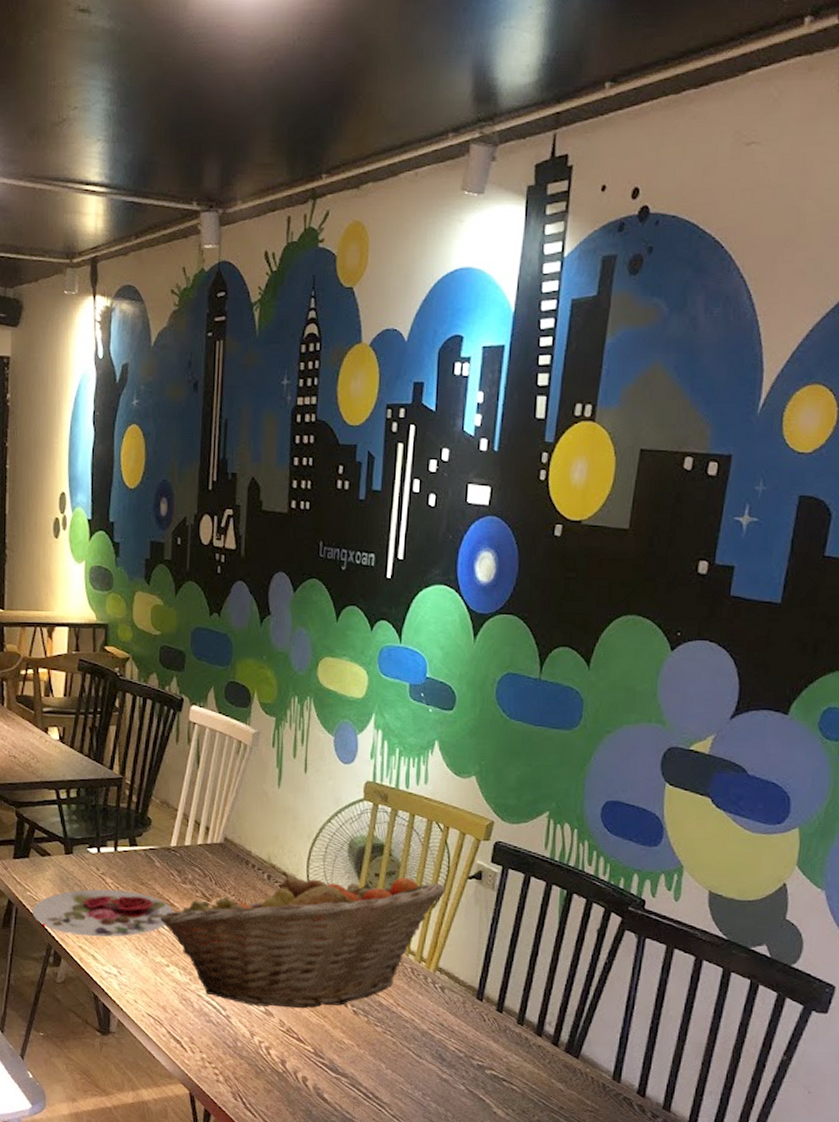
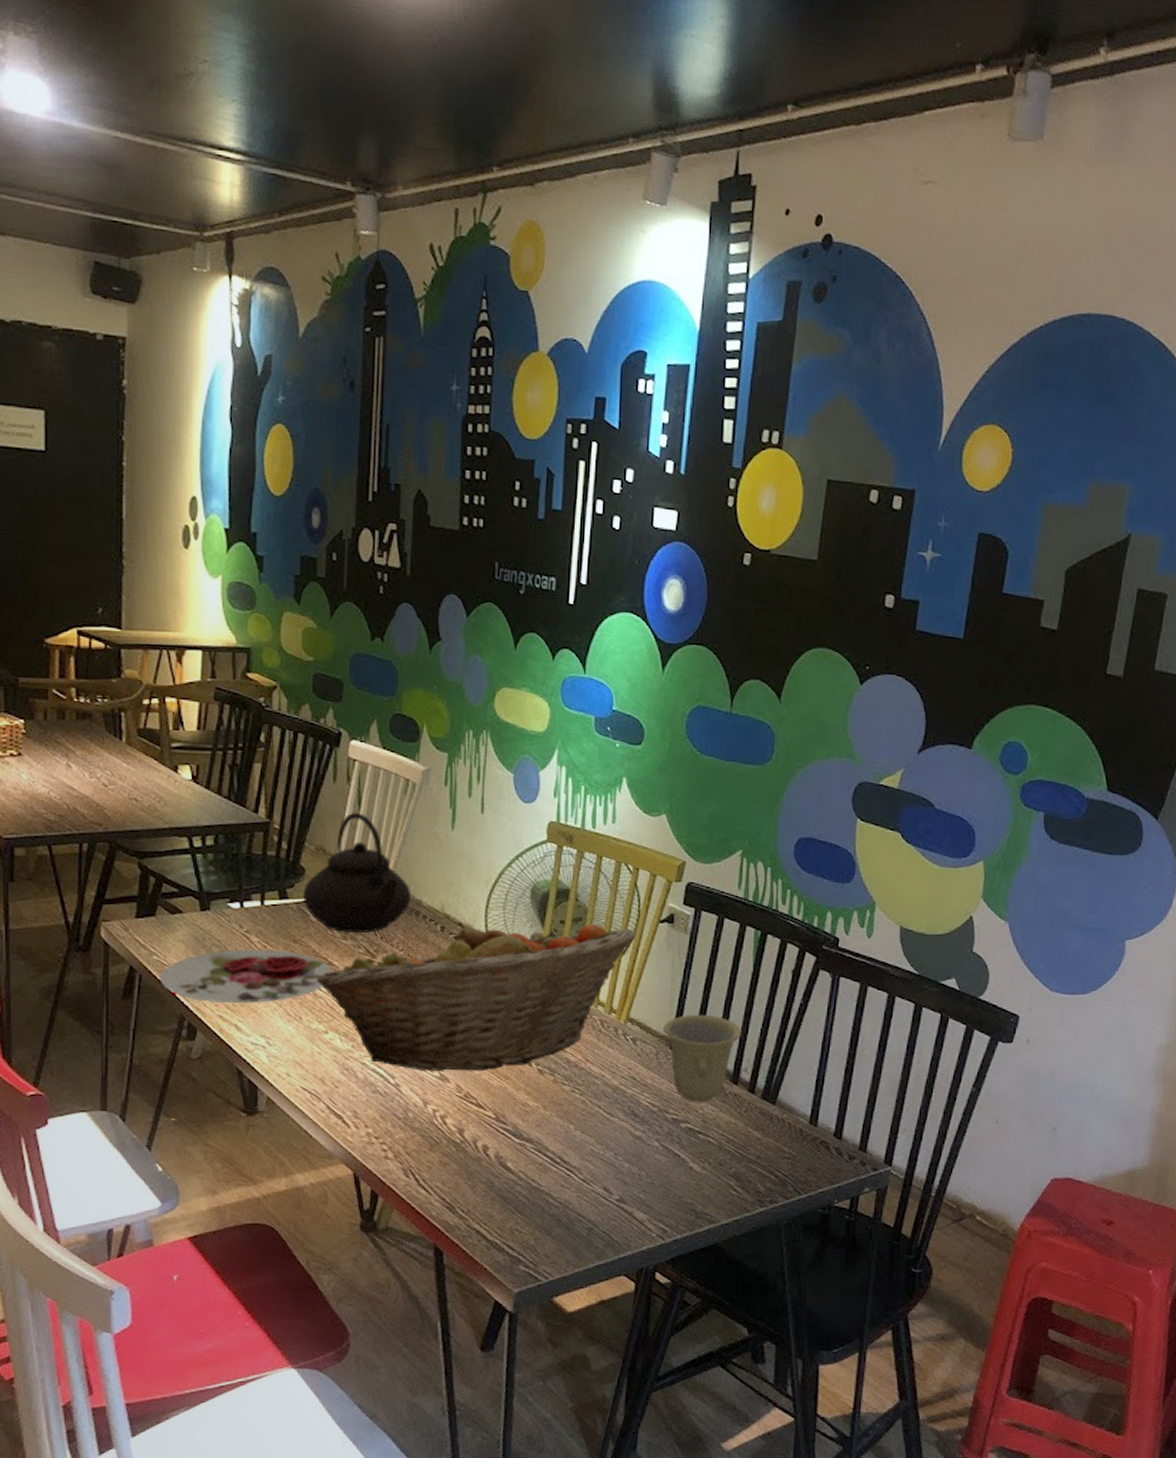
teapot: none [150,771,243,879] -> present [303,813,412,933]
cup: none [470,967,546,1052] -> present [663,1014,741,1103]

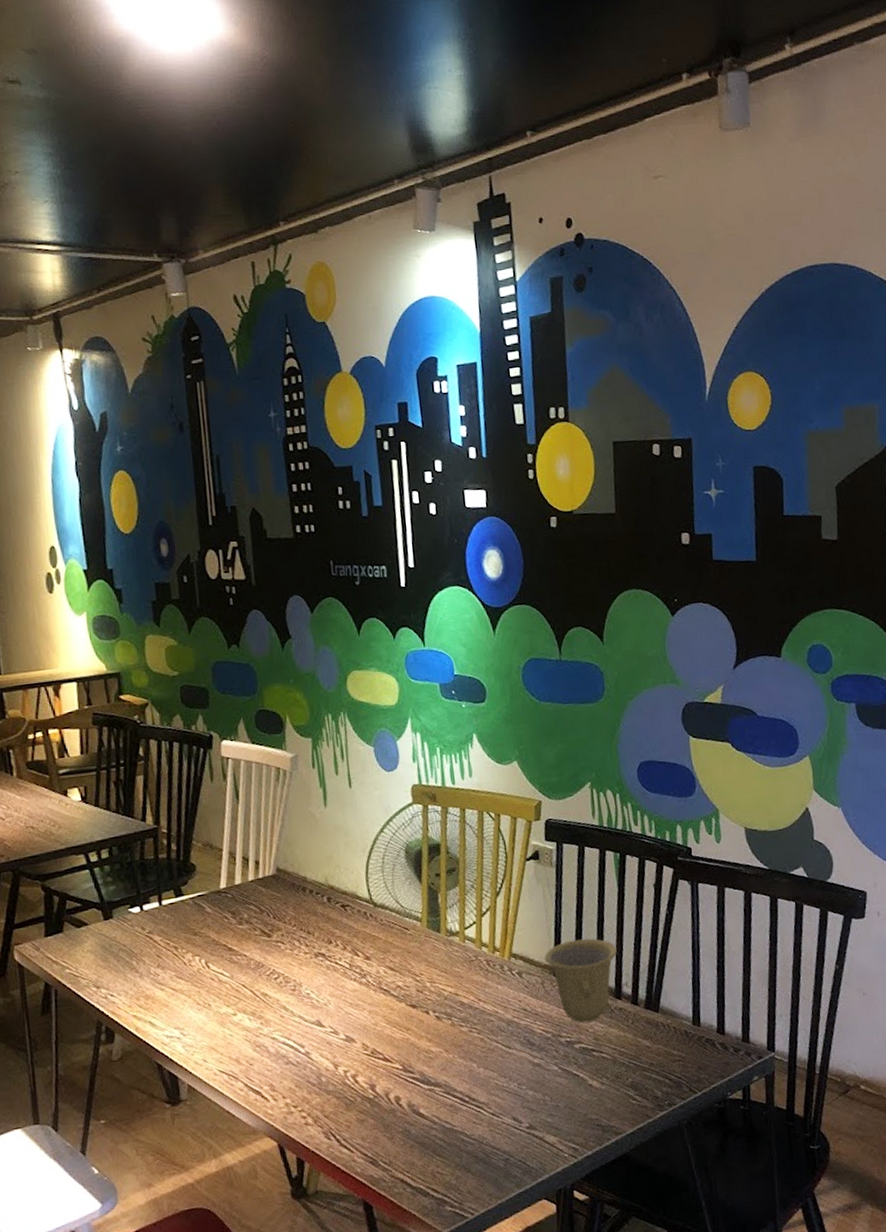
plate: present [160,948,332,1004] -> none [74,944,233,1005]
teapot: present [303,813,412,933] -> none [196,806,297,919]
fruit basket: present [316,922,636,1071] -> none [219,871,507,1036]

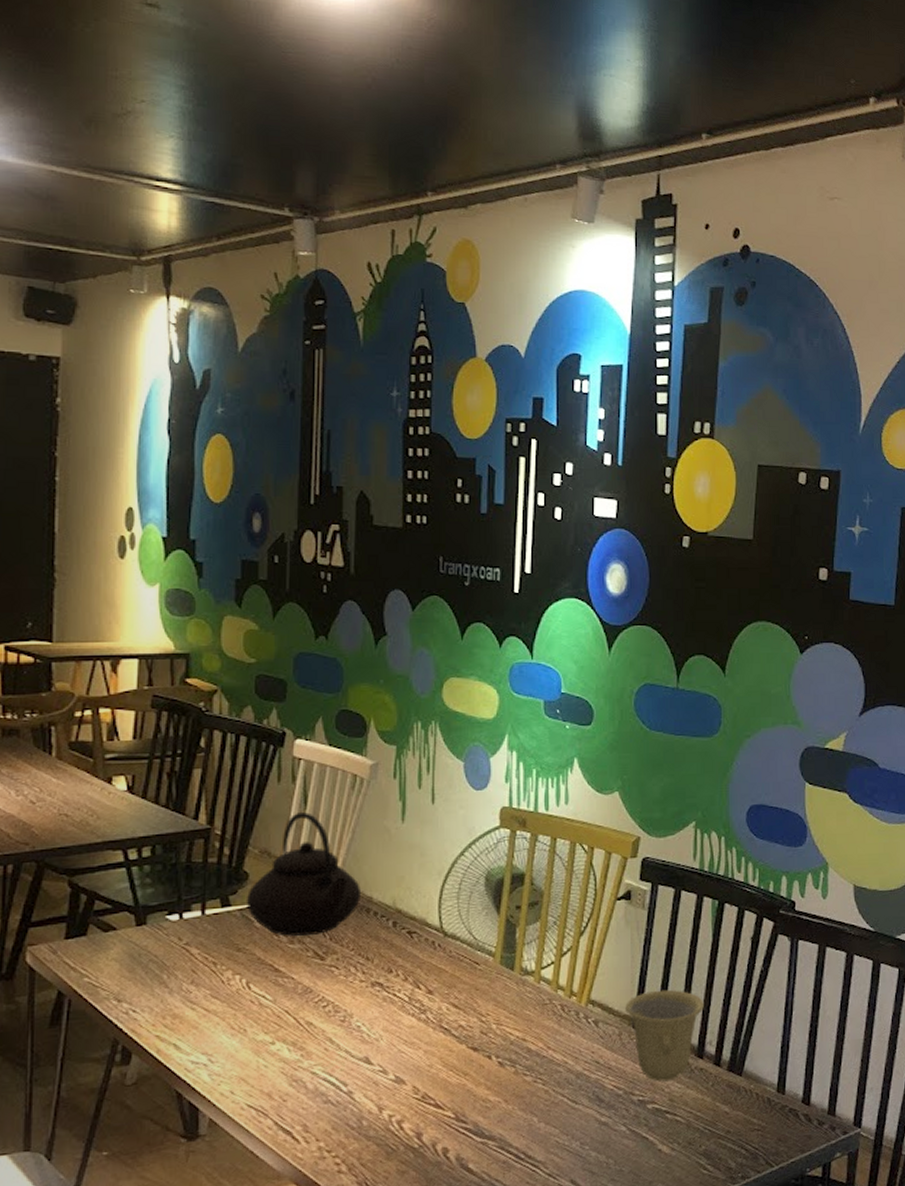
teapot: none [196,806,297,919] -> present [247,812,362,936]

